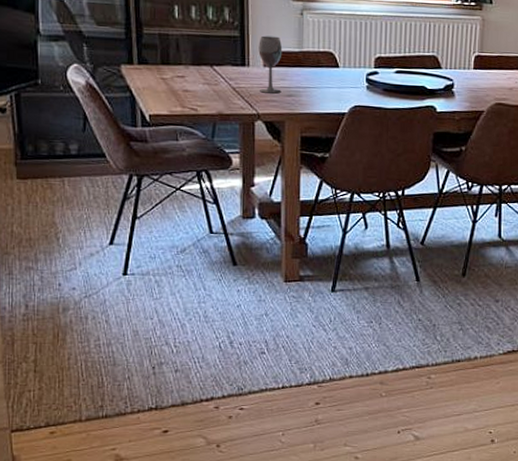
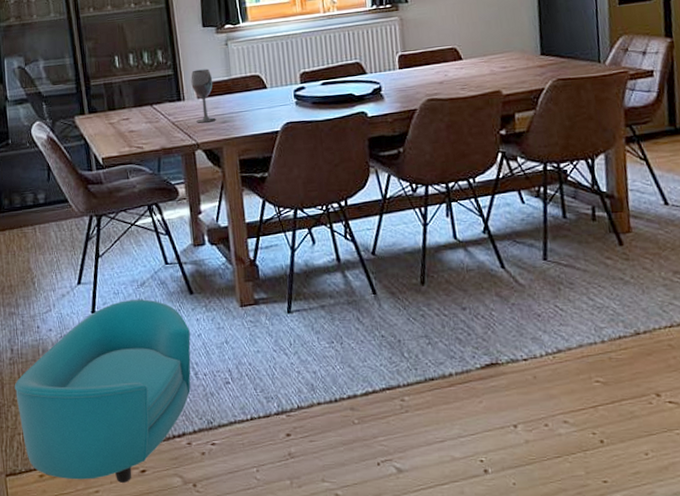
dog bed: none [27,265,229,441] -> present [14,299,191,483]

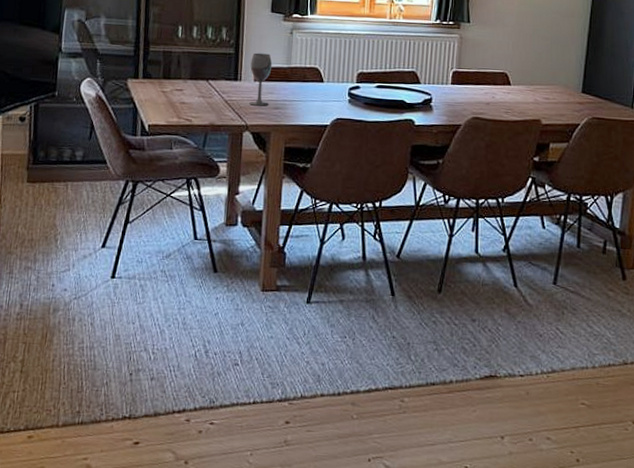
dog bed: present [14,299,191,483] -> none [17,270,208,453]

